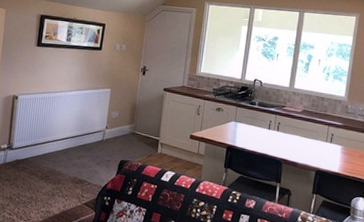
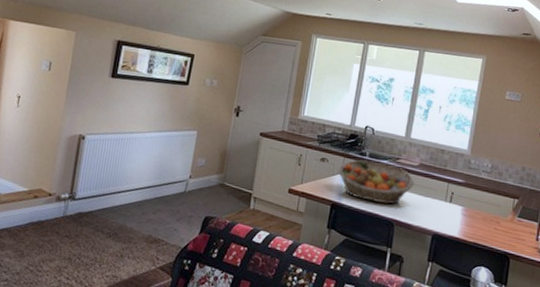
fruit basket: none [232,108,299,146] -> present [338,159,415,205]

